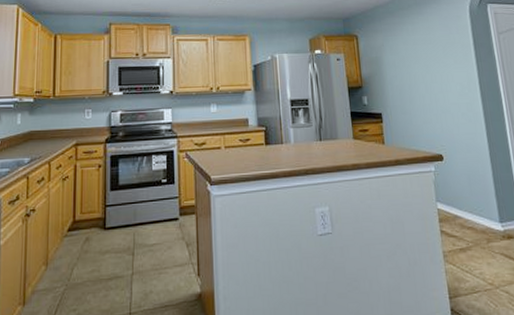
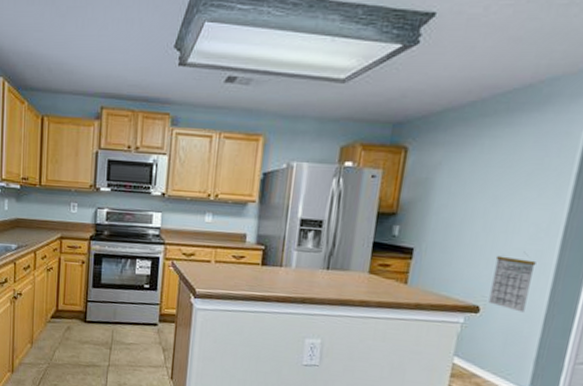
calendar: none [441,105,475,155] -> present [488,251,536,313]

